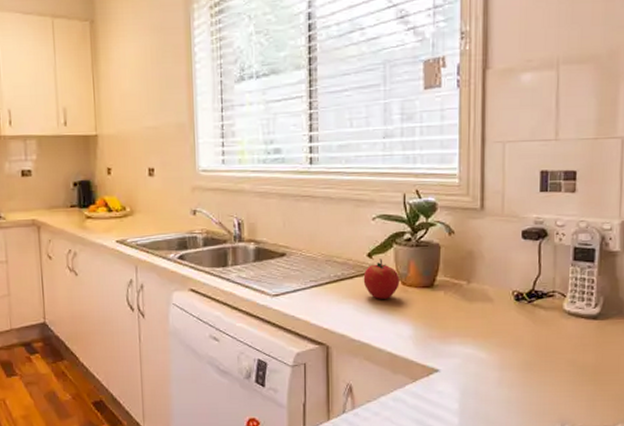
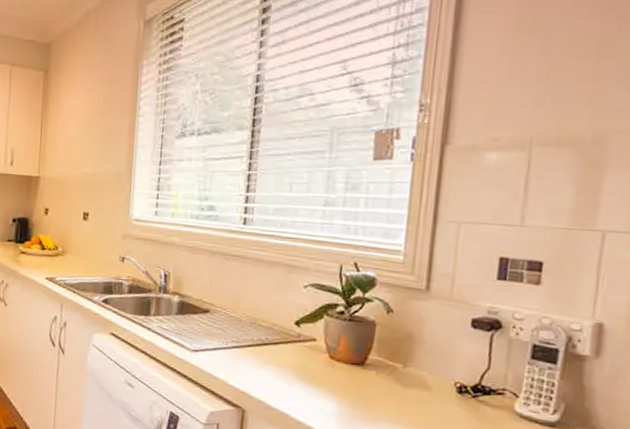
apple: present [363,259,399,299] -> none [288,328,328,371]

